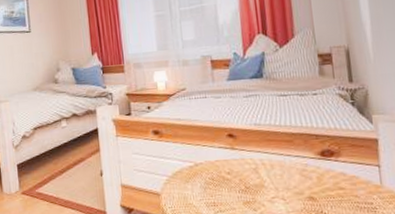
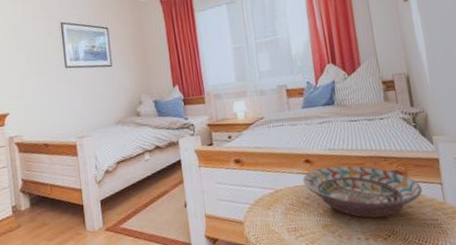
decorative bowl: none [224,141,357,198] -> present [302,165,422,219]

